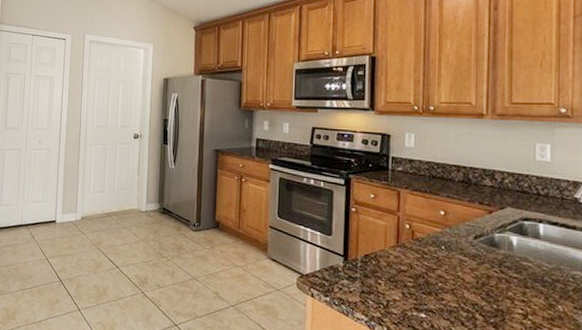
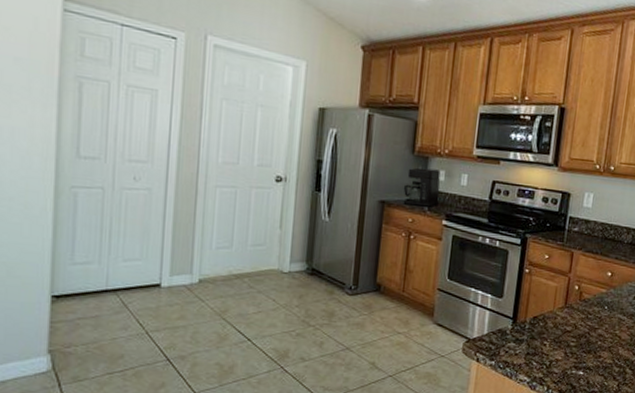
coffee maker: none [234,120,265,153] -> present [403,167,441,207]

